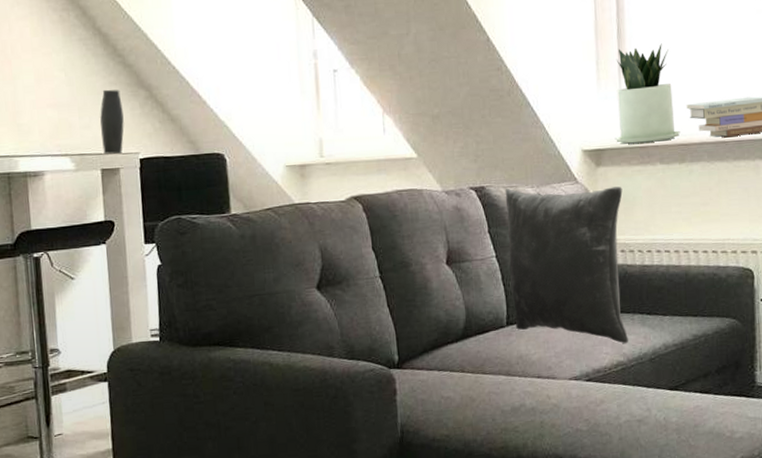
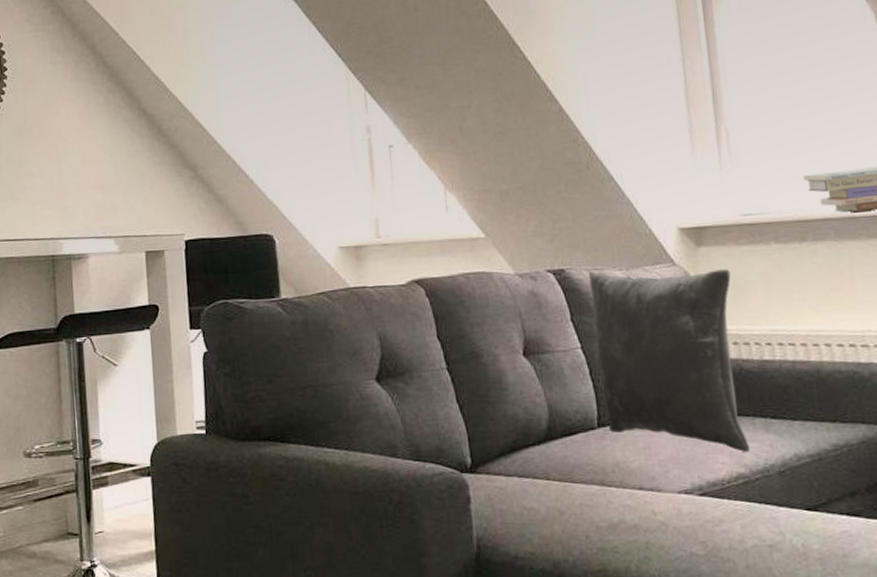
vase: present [100,89,124,155] -> none [144,170,169,236]
planter: present [614,43,681,144] -> none [712,108,798,221]

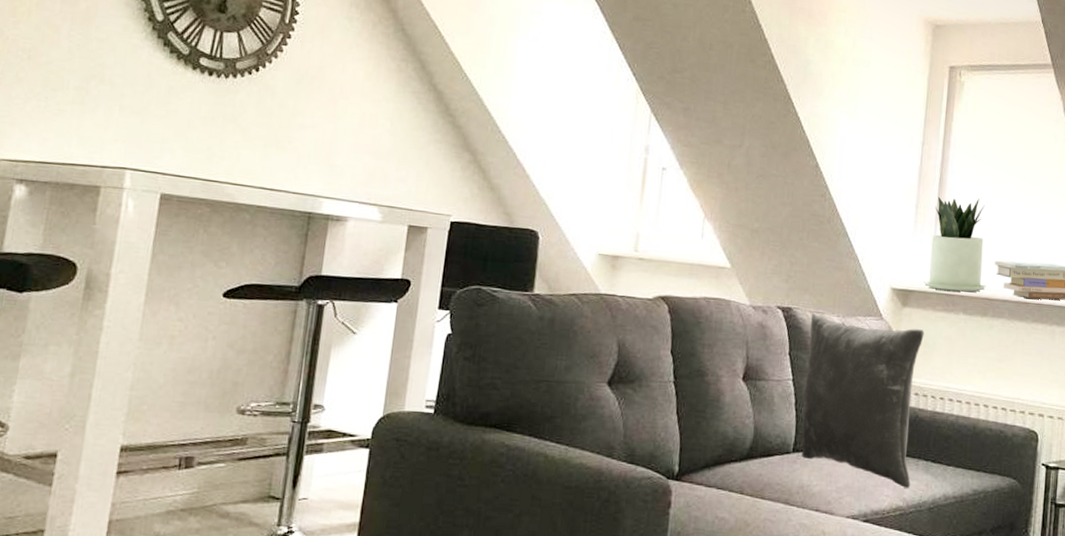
planter: none [712,108,798,221] -> present [923,196,986,292]

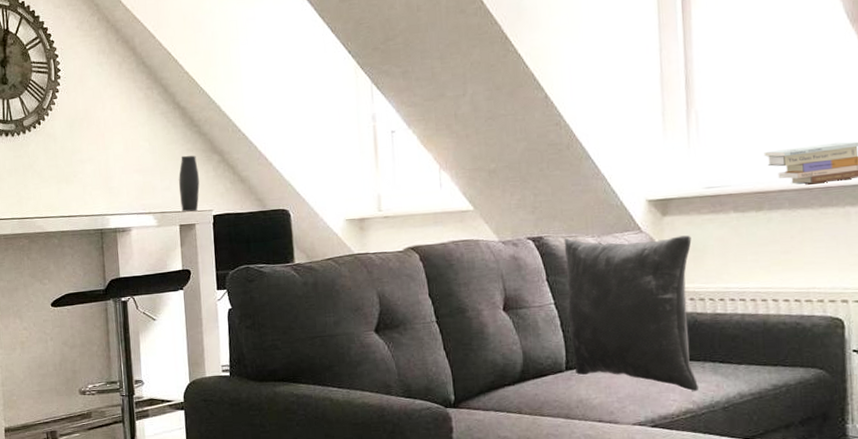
vase: none [414,146,444,213] -> present [179,155,200,212]
planter: present [923,196,986,292] -> none [682,92,757,193]

